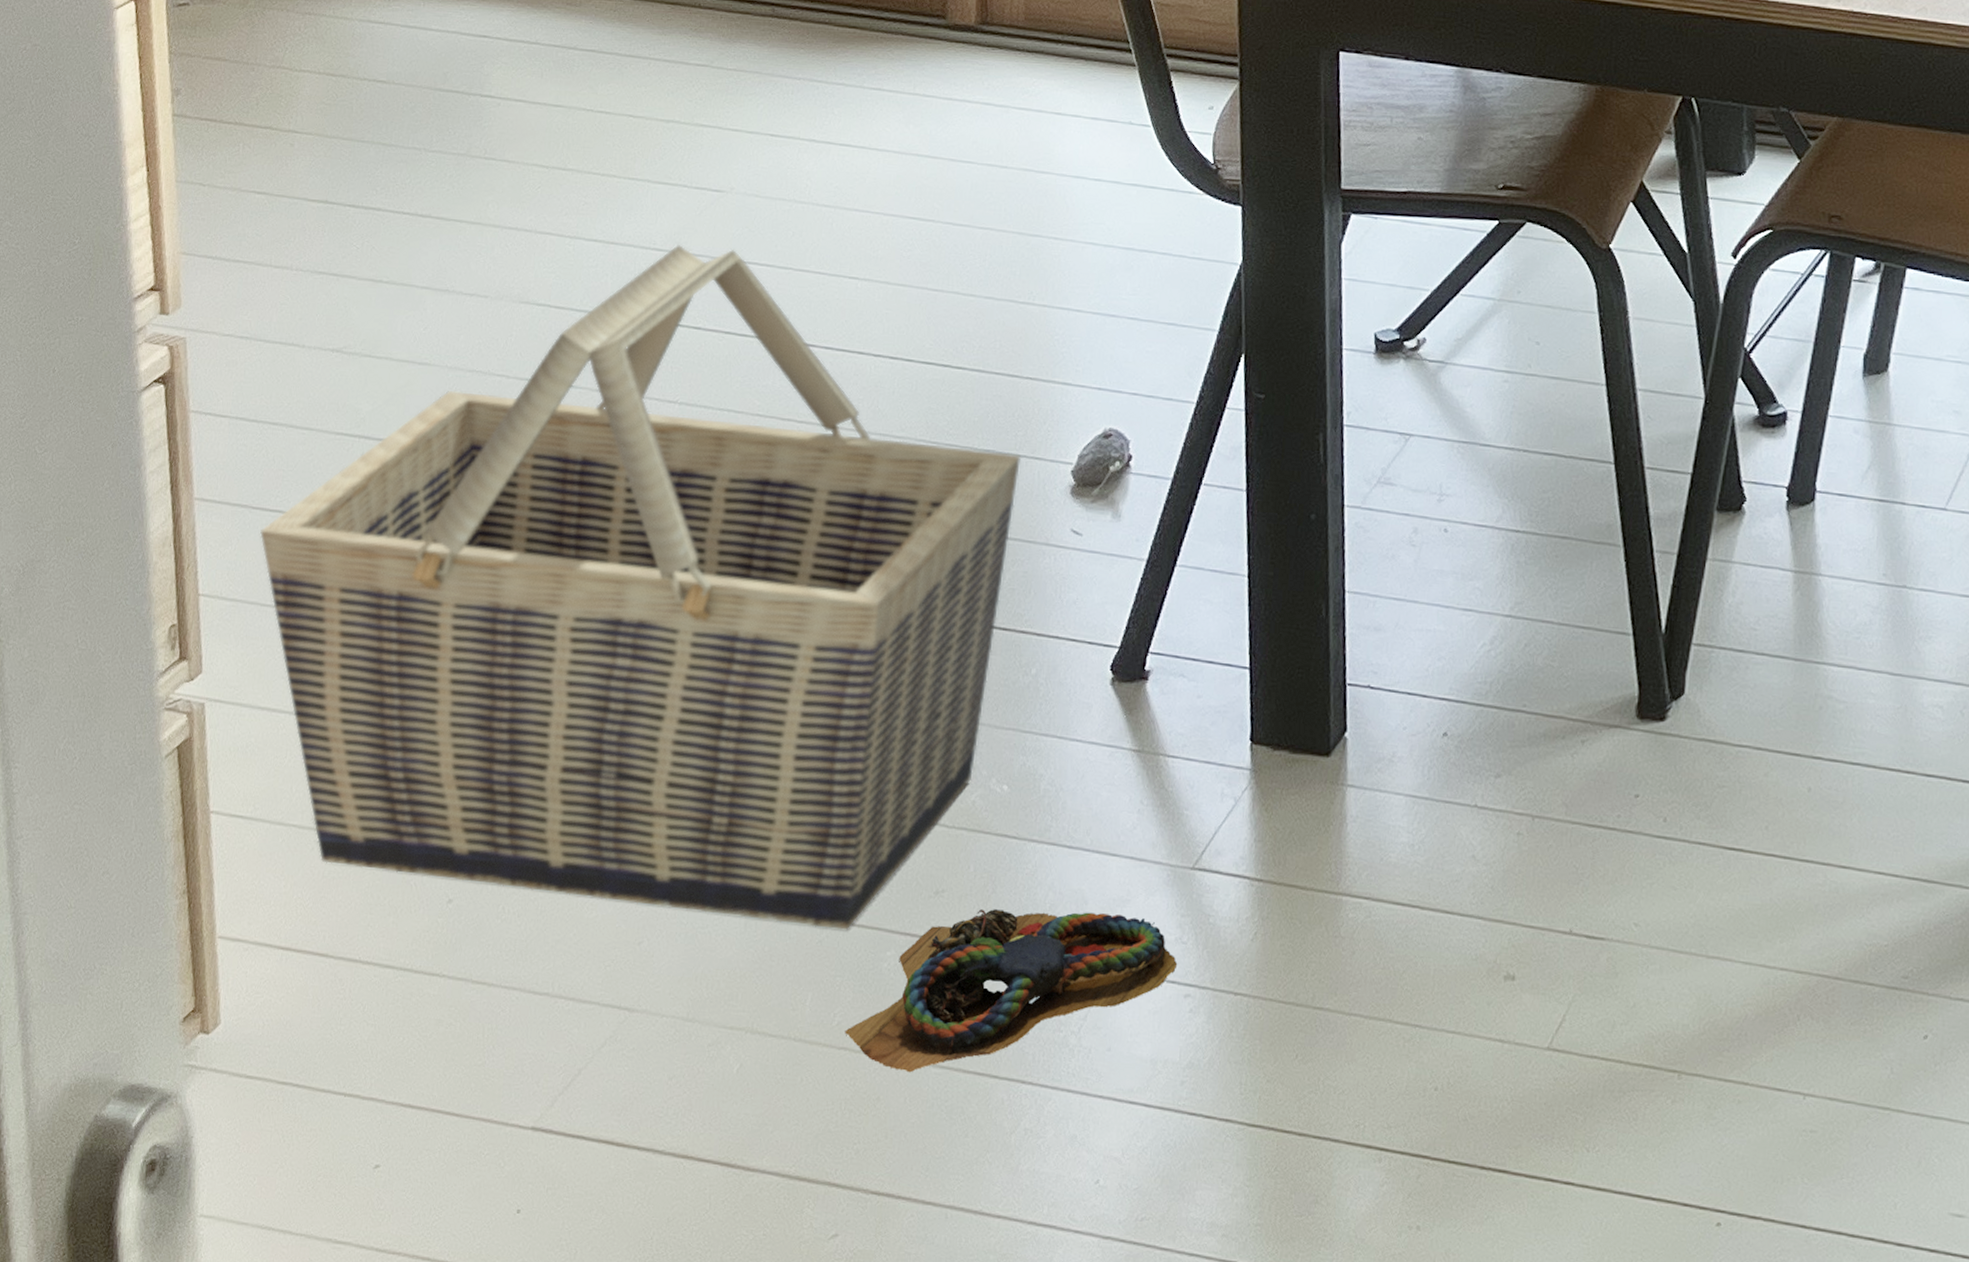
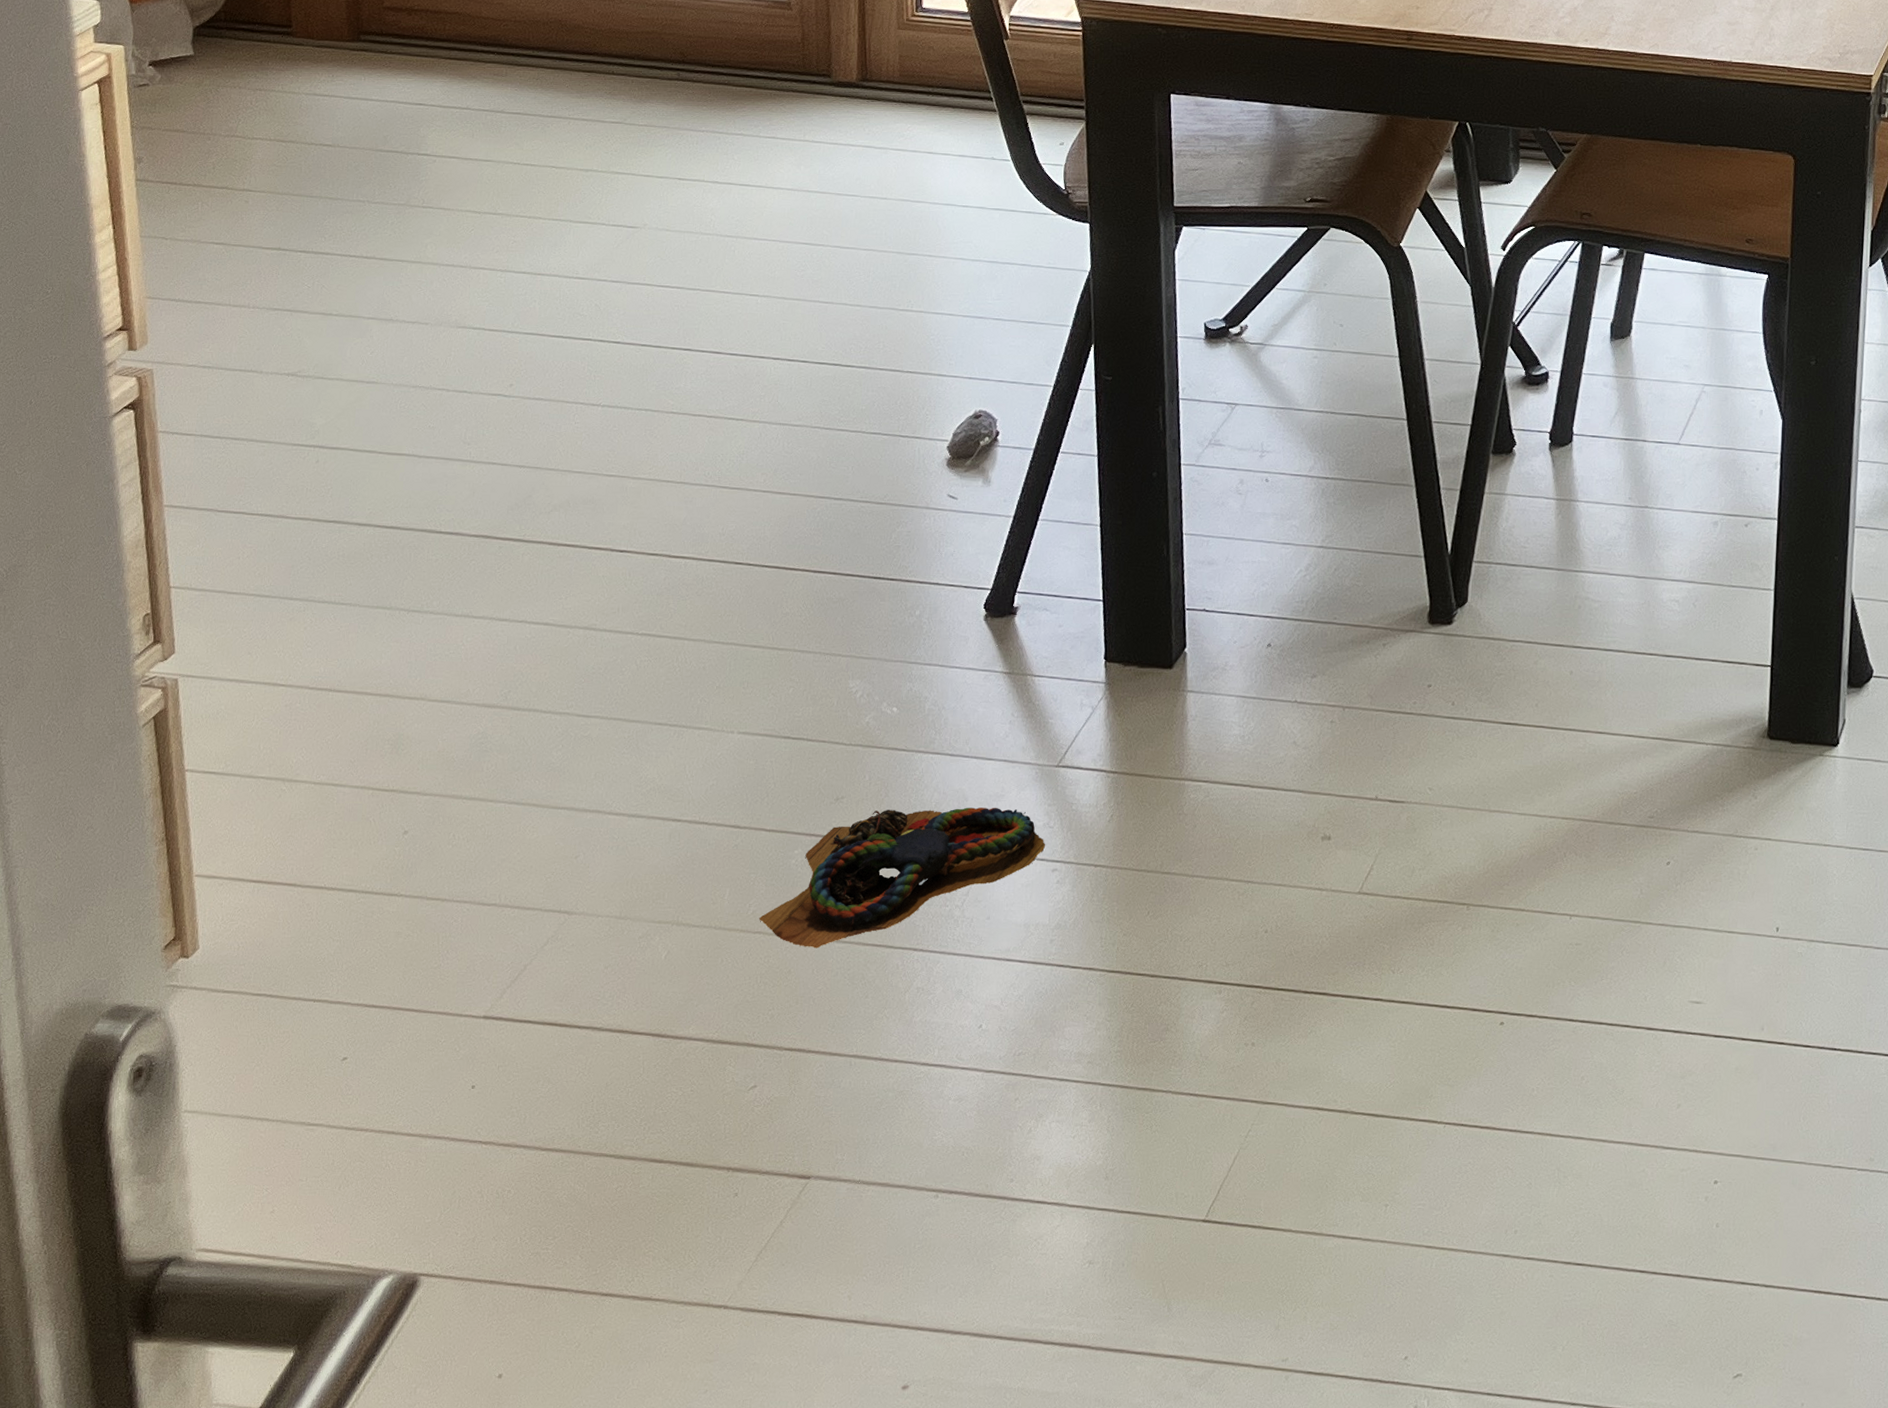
basket: present [260,245,1022,930] -> none [225,274,904,835]

